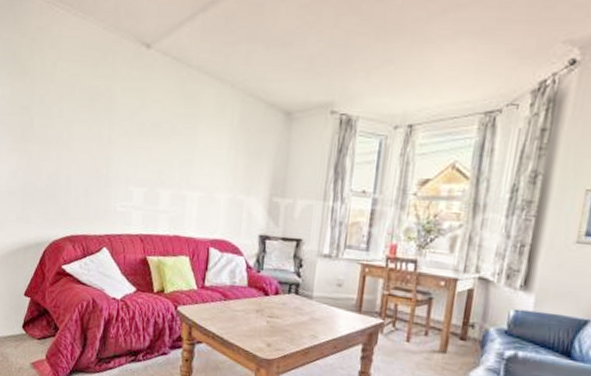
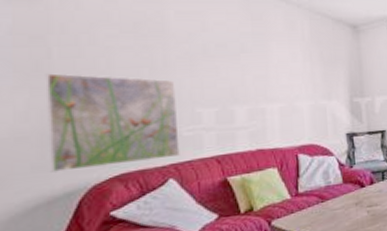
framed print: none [27,140,116,229] -> present [45,73,180,172]

